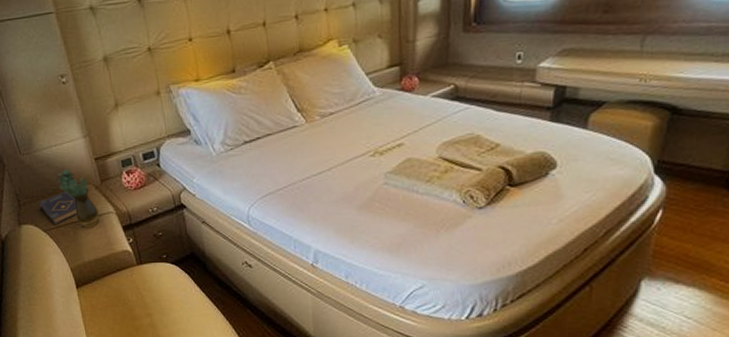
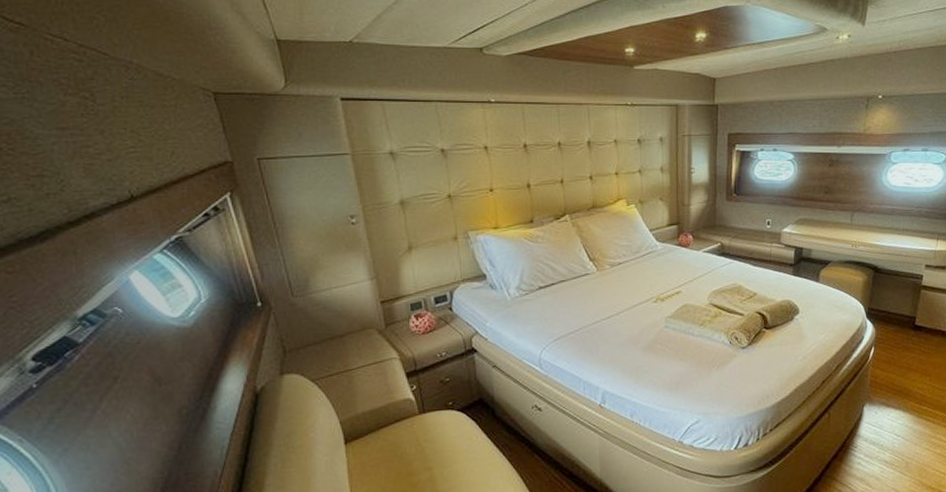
book: present [37,192,77,225] -> none [307,336,355,374]
vase: present [55,168,99,229] -> none [332,311,380,377]

